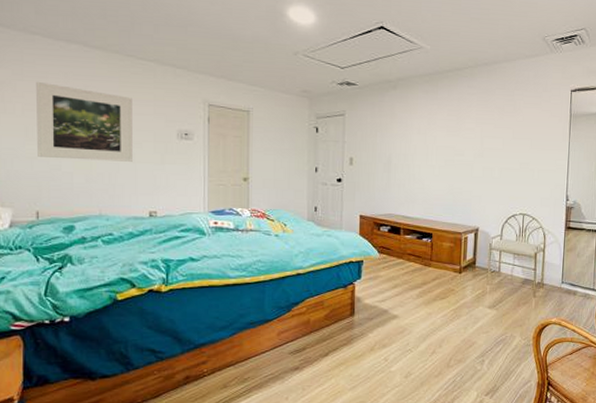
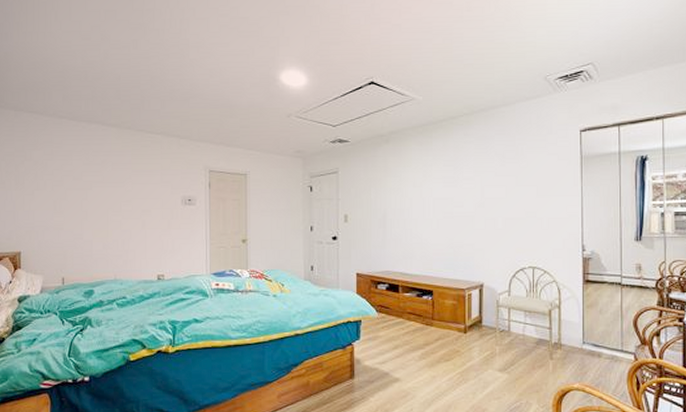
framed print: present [36,81,132,162] -> none [63,159,143,229]

